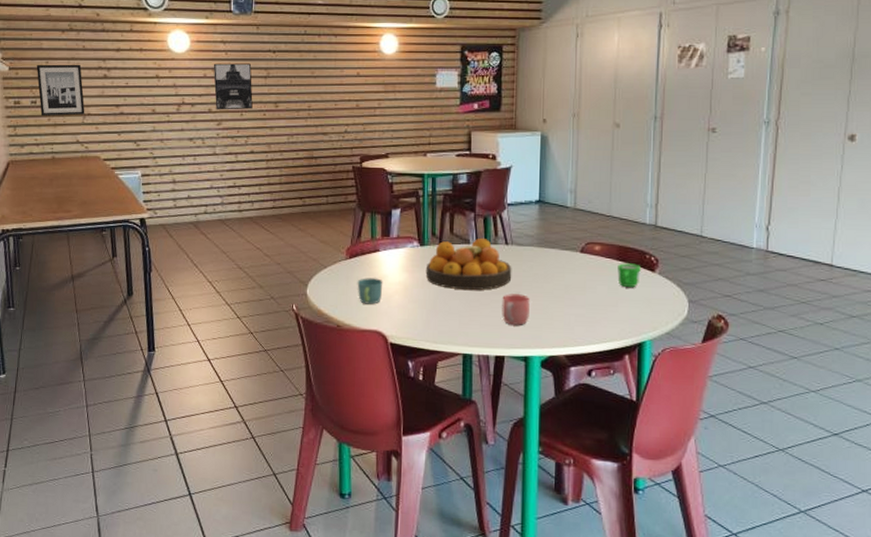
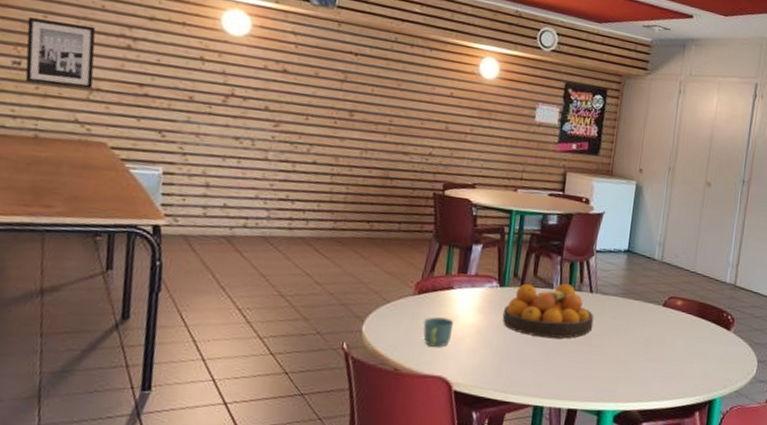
wall art: present [213,63,253,110] -> none [274,55,326,114]
mug: present [502,294,530,325] -> none [578,344,609,378]
mug: present [617,263,641,287] -> none [695,319,718,344]

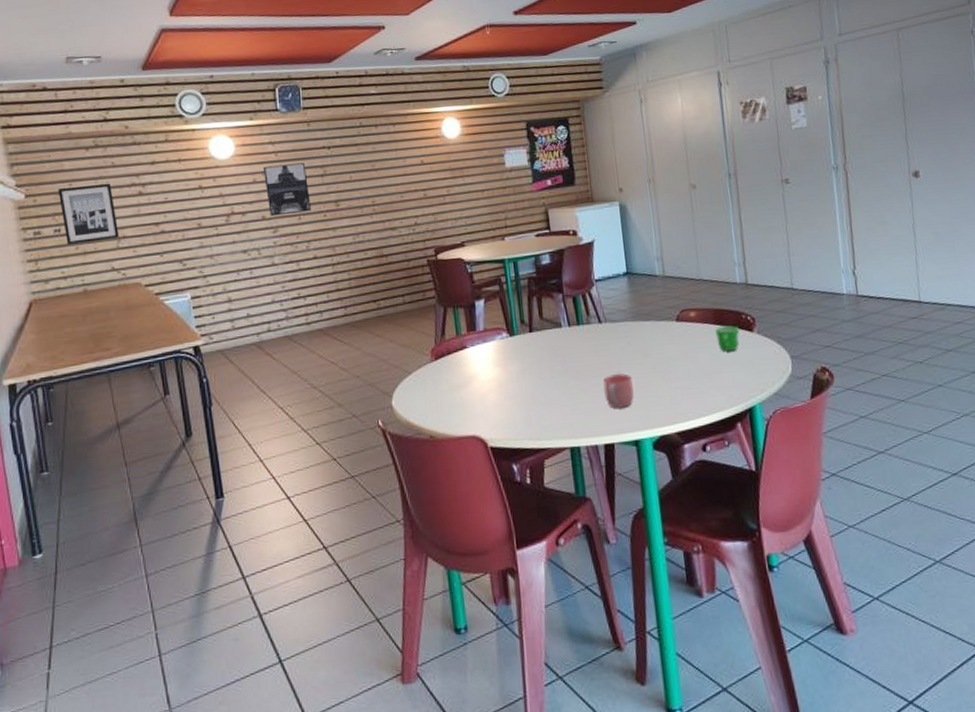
wall art: none [274,55,326,114] -> present [262,163,311,217]
mug: present [423,317,454,347] -> none [446,377,475,408]
fruit bowl: present [502,283,594,339] -> none [518,319,610,378]
mug: none [578,344,609,378] -> present [603,373,634,409]
mug: none [695,319,718,344] -> present [715,325,740,351]

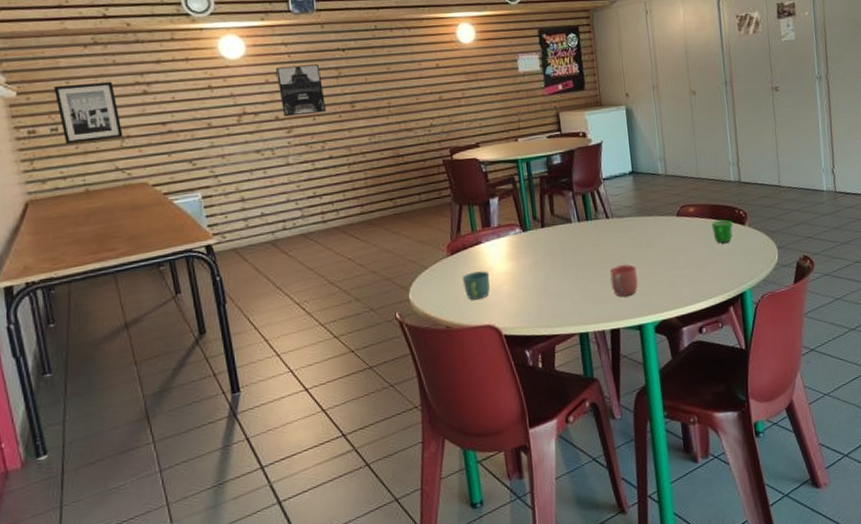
mug: none [446,377,475,408] -> present [462,271,490,300]

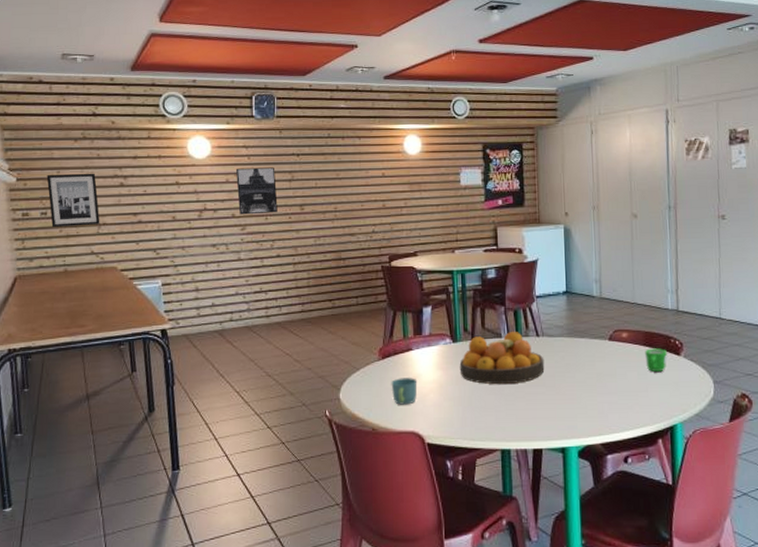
fruit bowl: none [531,215,617,270] -> present [459,331,545,385]
mug: present [610,264,638,297] -> none [536,385,564,417]

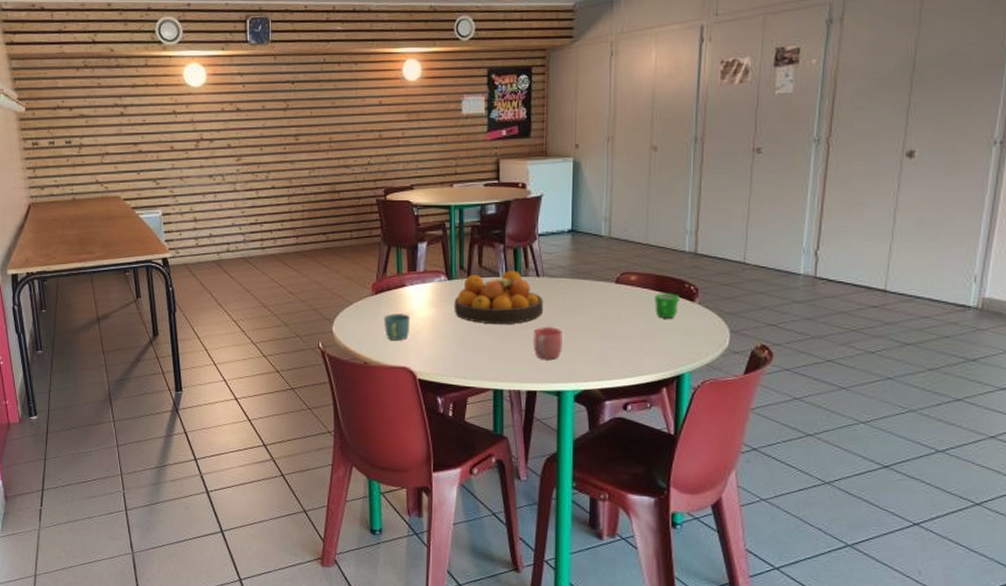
wall art: present [46,173,100,228] -> none [52,102,103,157]
wall art: present [235,167,278,215] -> none [230,95,272,145]
mug: none [536,385,564,417] -> present [533,327,562,359]

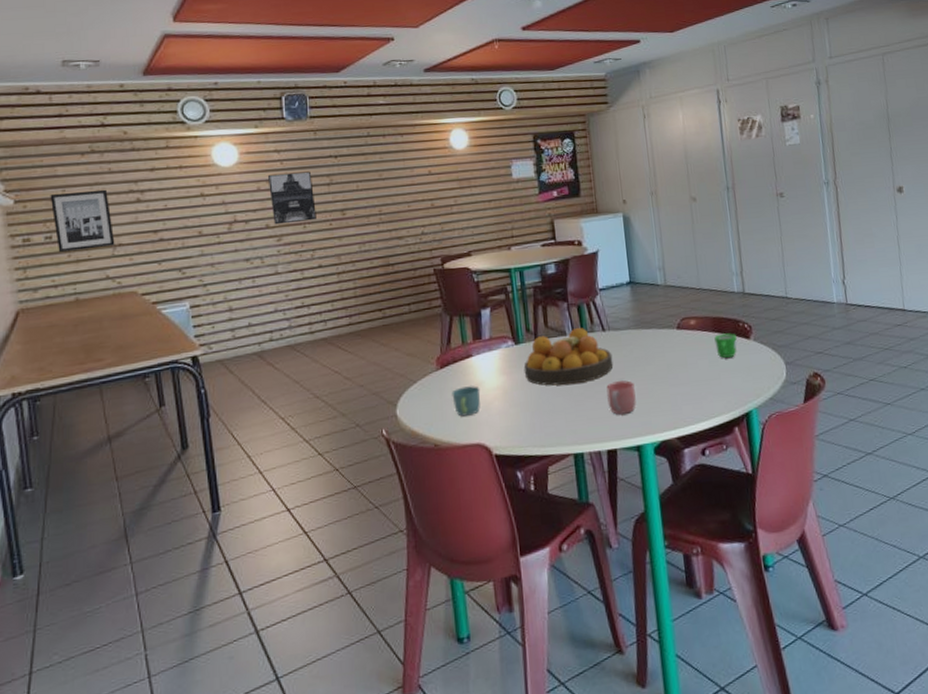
wall art: none [52,102,103,157] -> present [50,189,115,253]
wall art: none [230,95,272,145] -> present [267,171,317,225]

